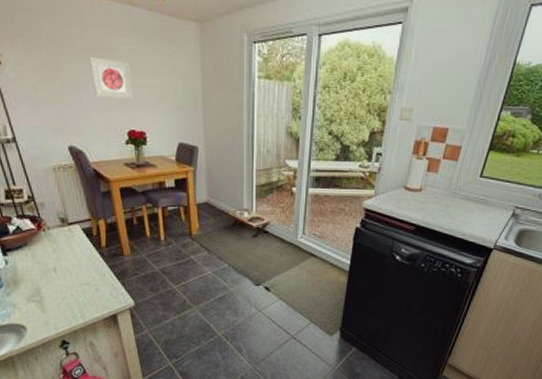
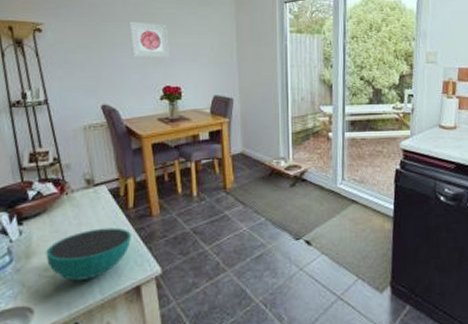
bowl: none [31,263,106,306] -> present [46,227,131,281]

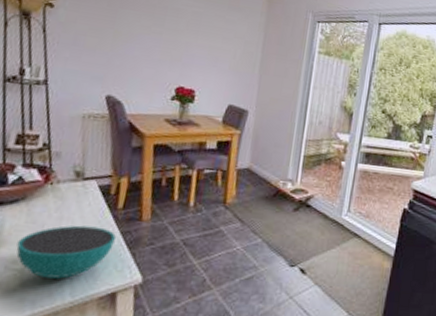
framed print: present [128,21,170,58] -> none [148,13,192,58]

